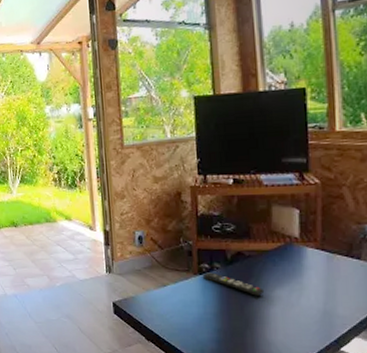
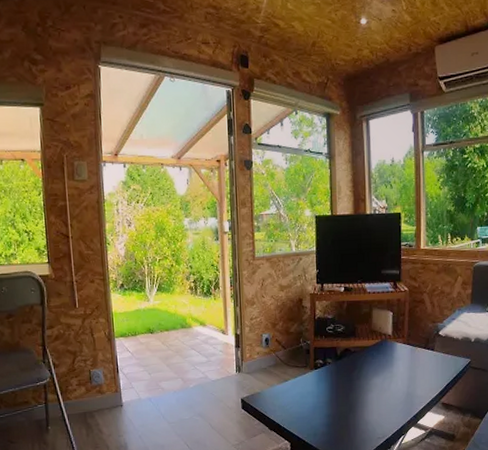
remote control: present [202,271,265,296] -> none [317,366,365,384]

